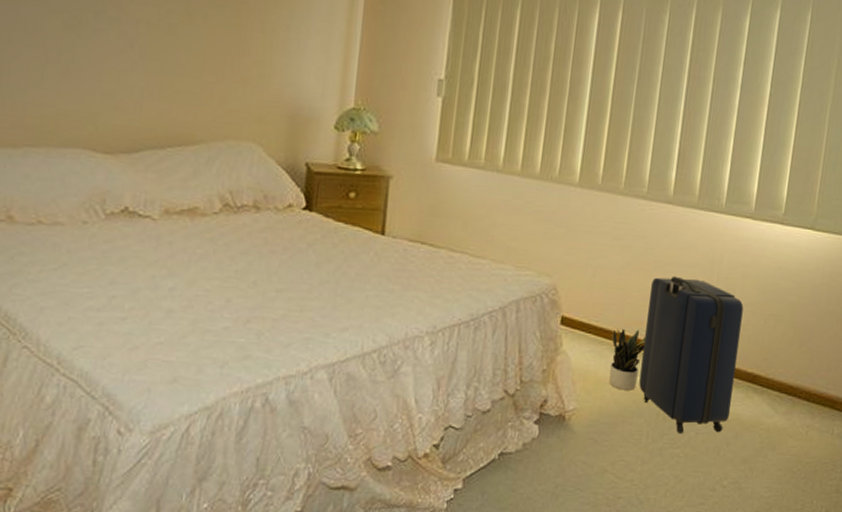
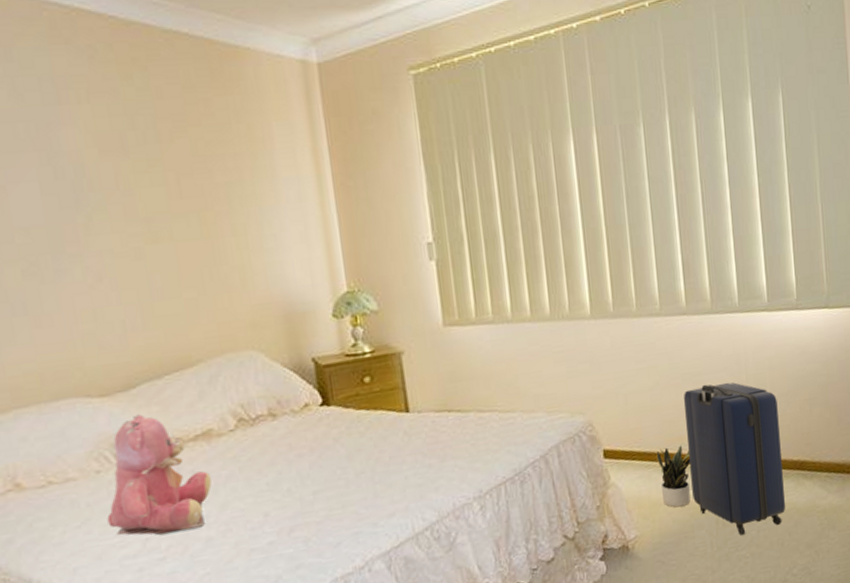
teddy bear: none [82,177,186,297] -> present [107,414,212,536]

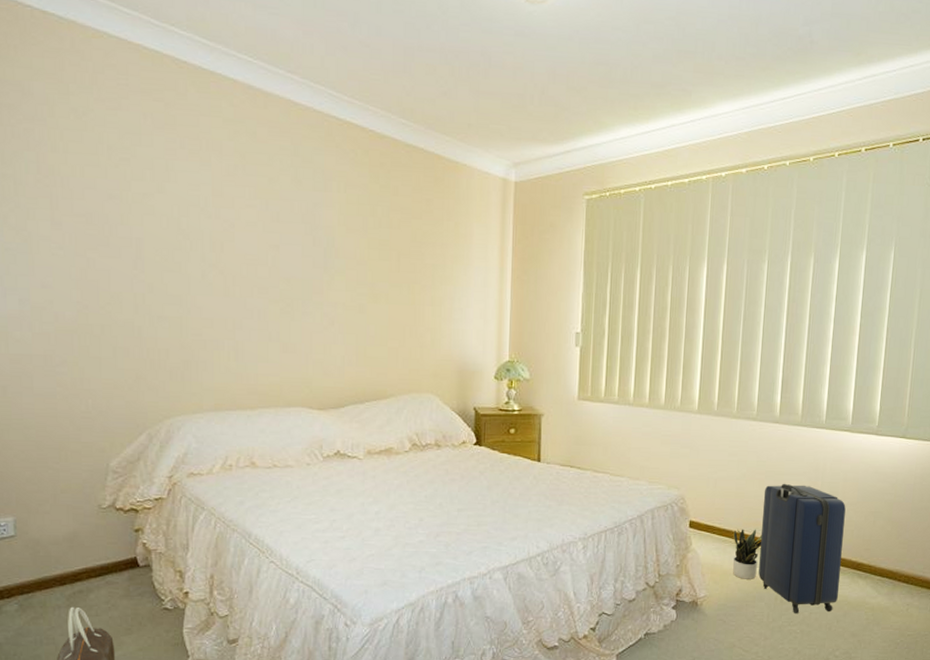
teddy bear: present [107,414,212,536] -> none [309,427,386,519]

